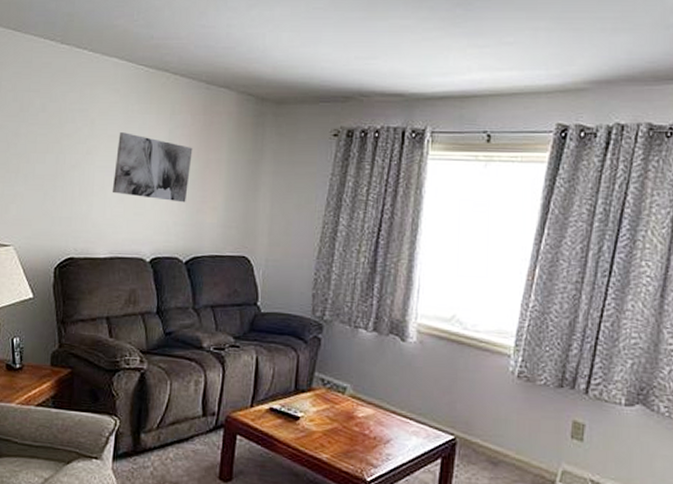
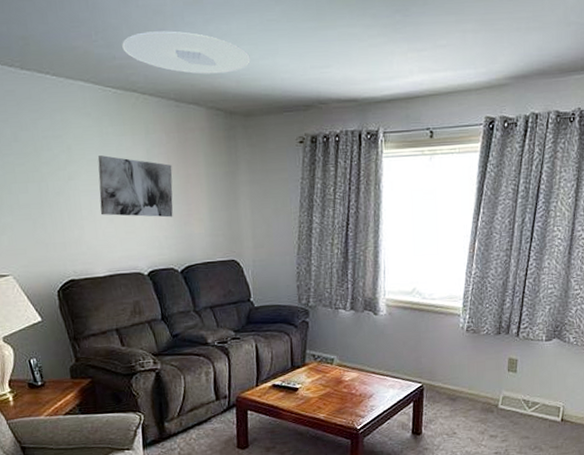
ceiling light: none [161,14,291,59] -> present [122,31,251,74]

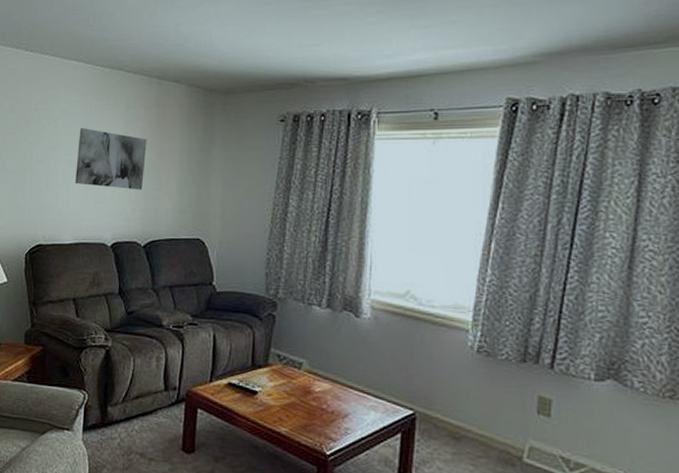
ceiling light: present [122,31,251,74] -> none [115,14,236,54]

